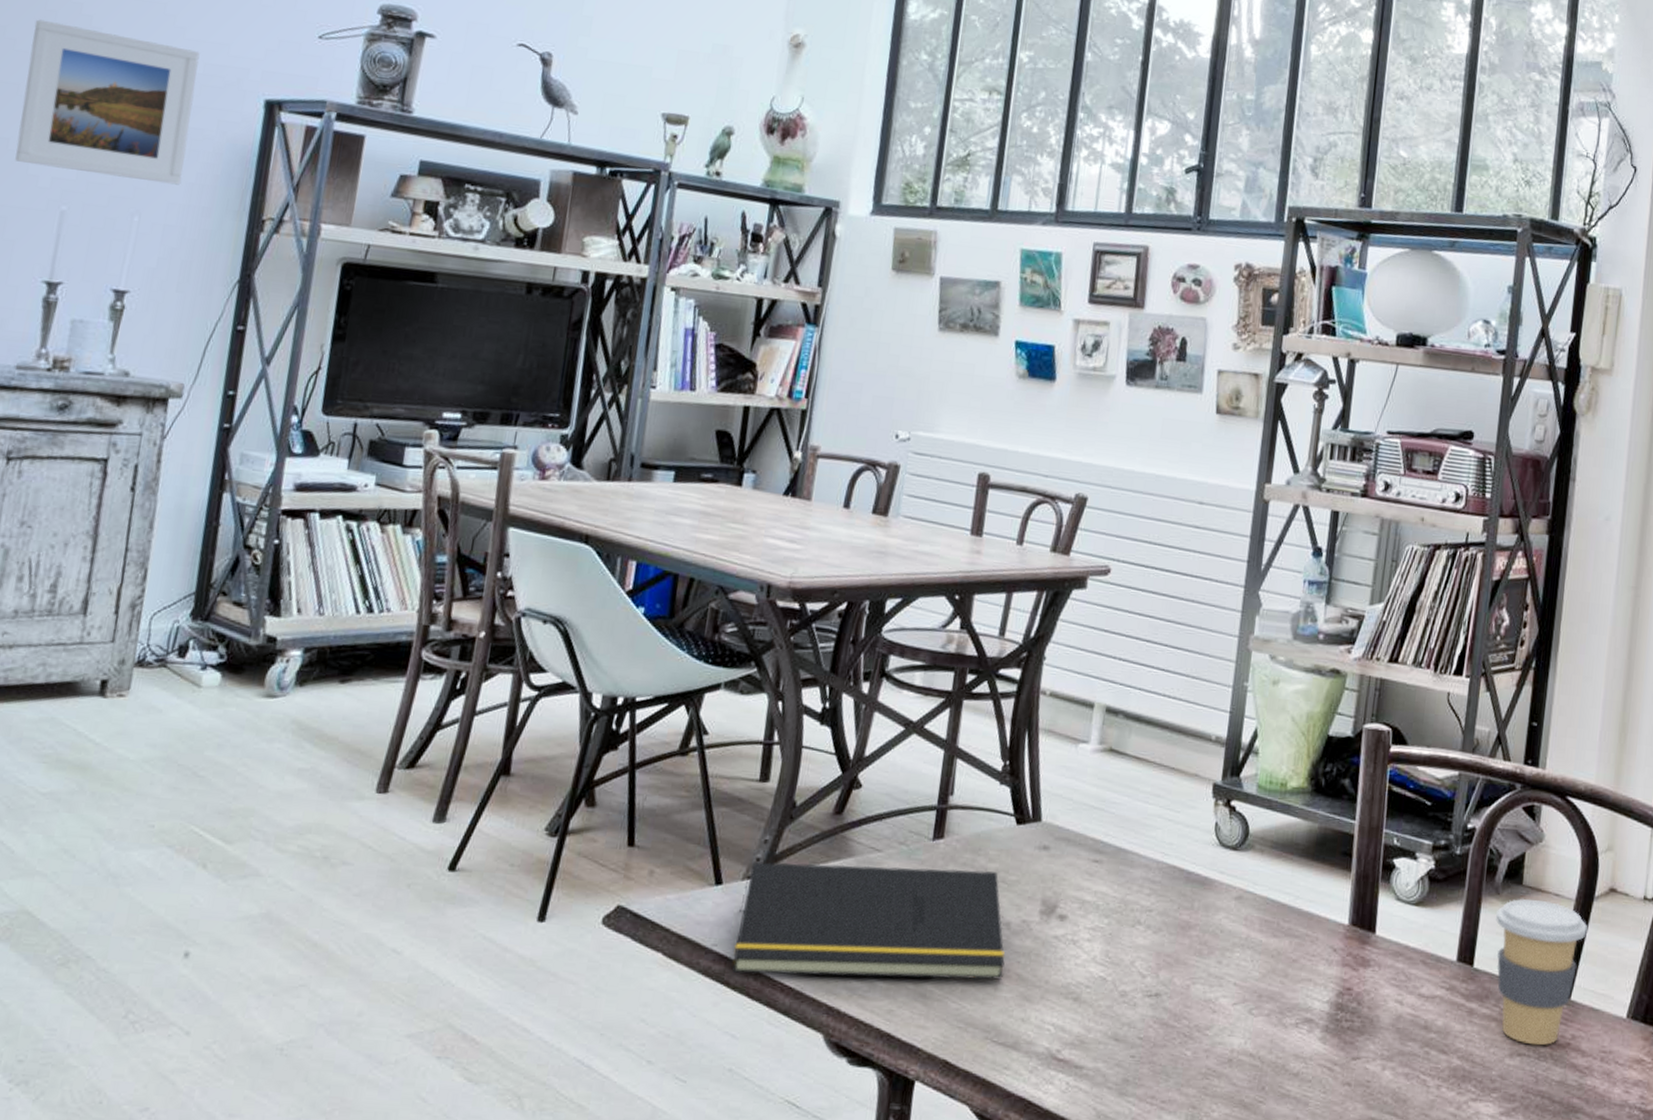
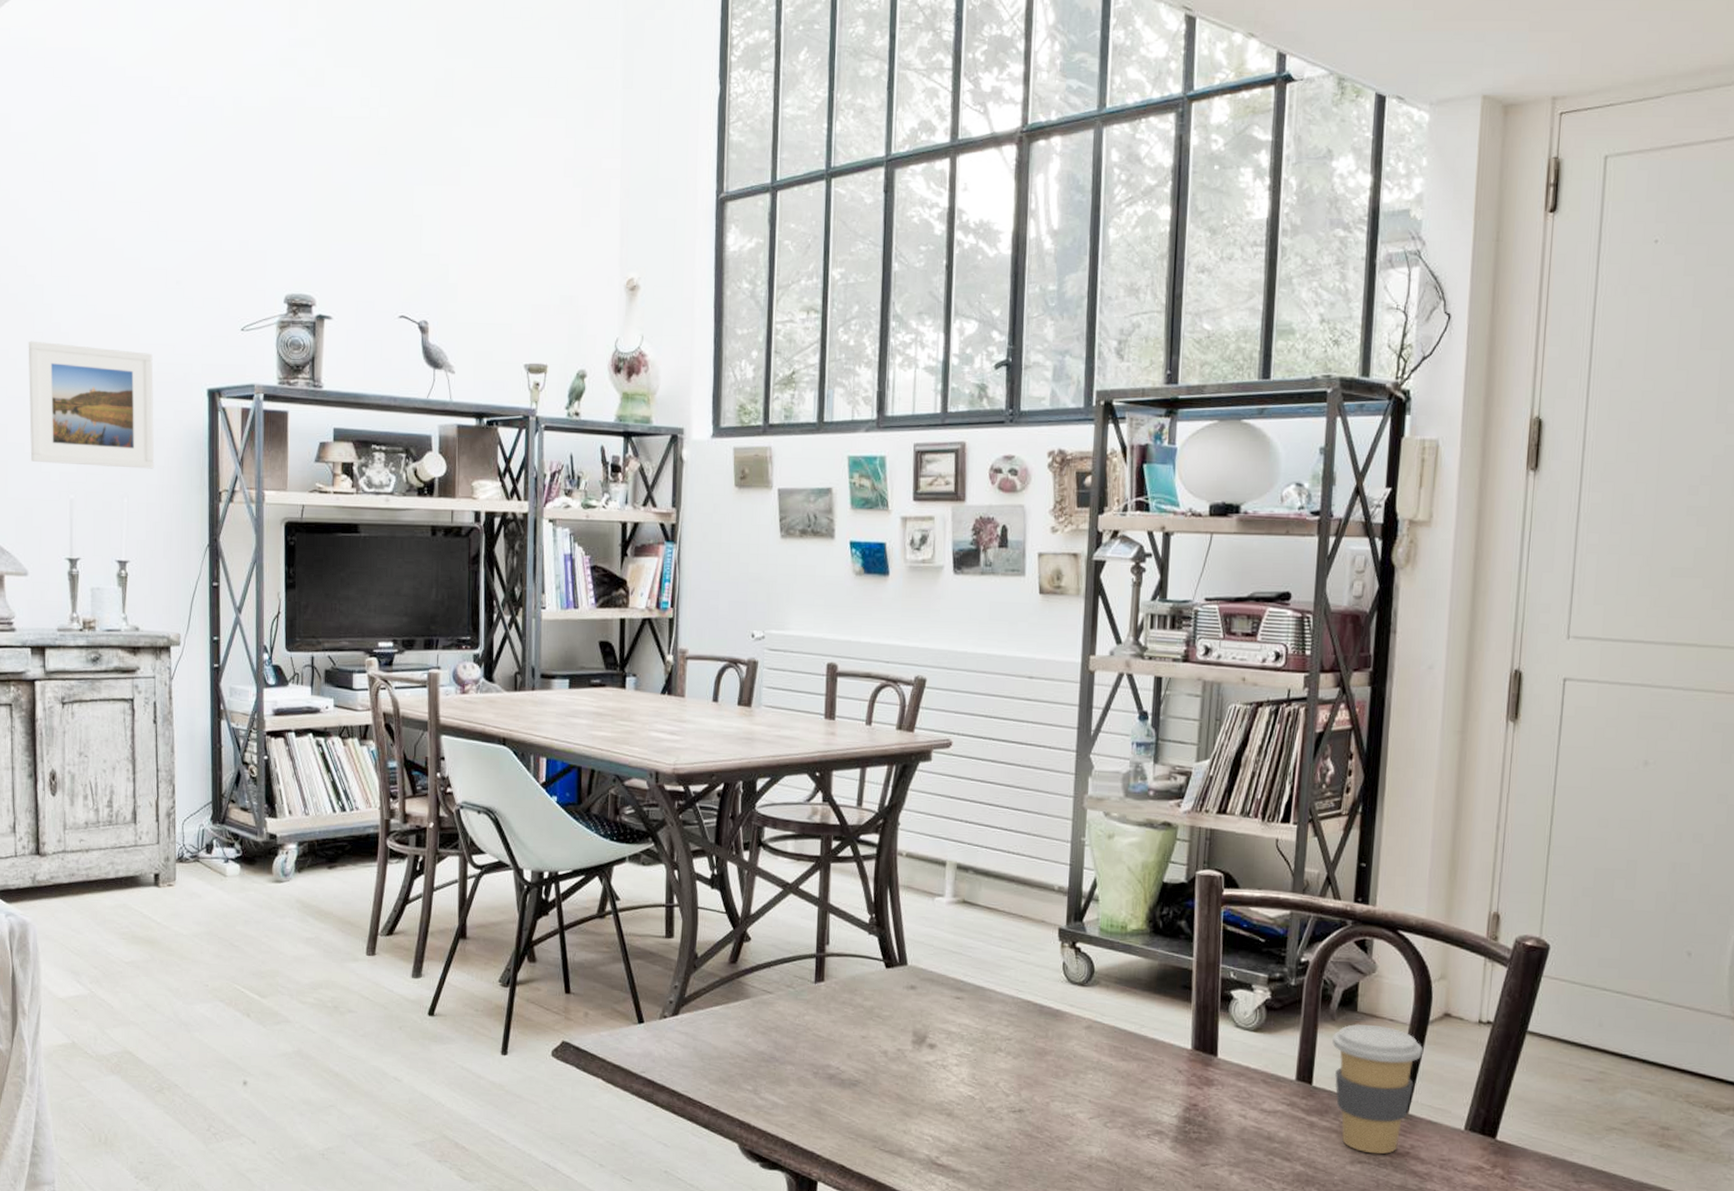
notepad: present [732,862,1005,980] -> none [659,1004,885,1099]

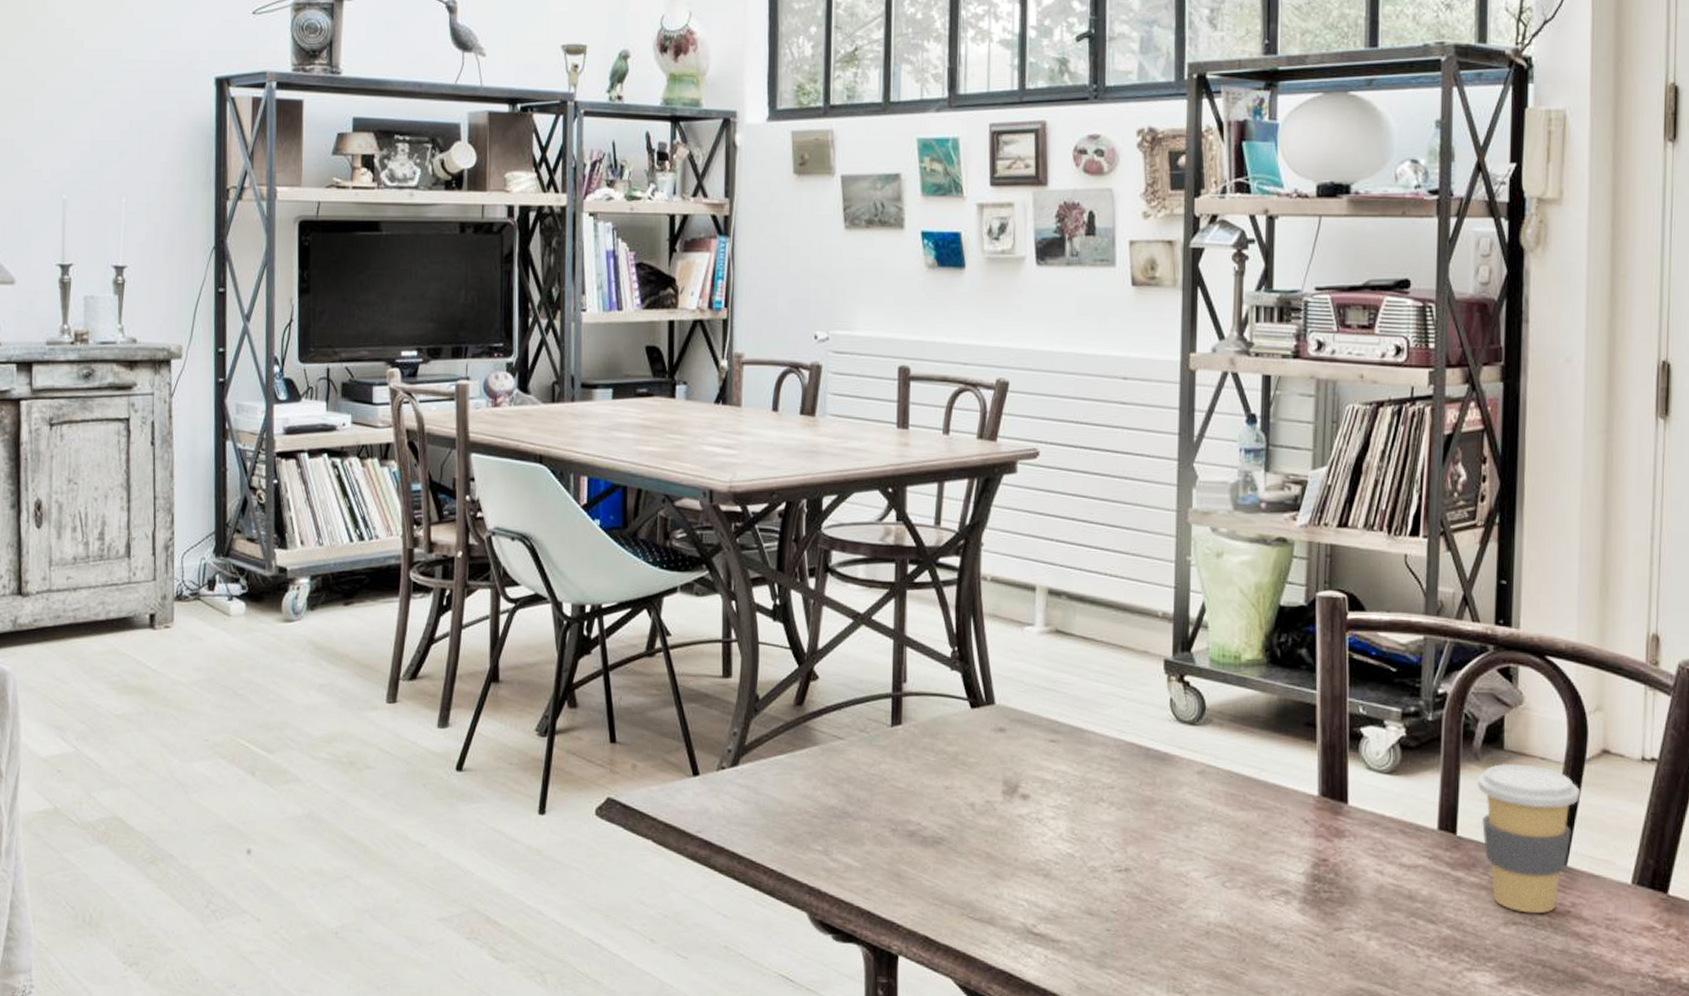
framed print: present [28,341,155,469] -> none [20,28,156,165]

